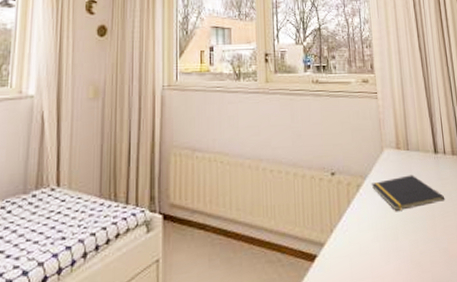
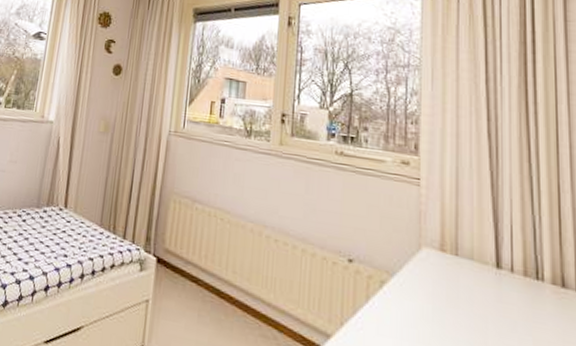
notepad: present [371,174,446,211] -> none [399,283,506,331]

